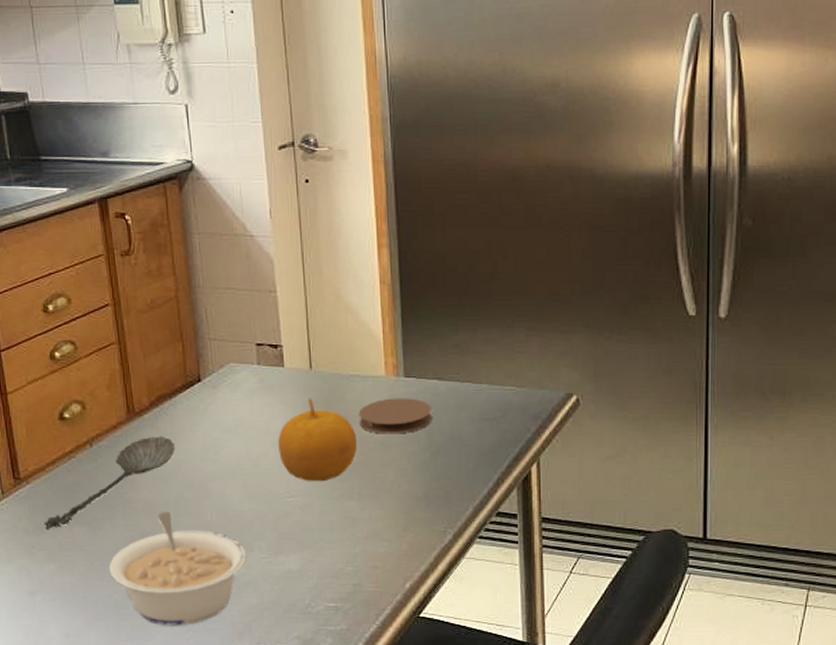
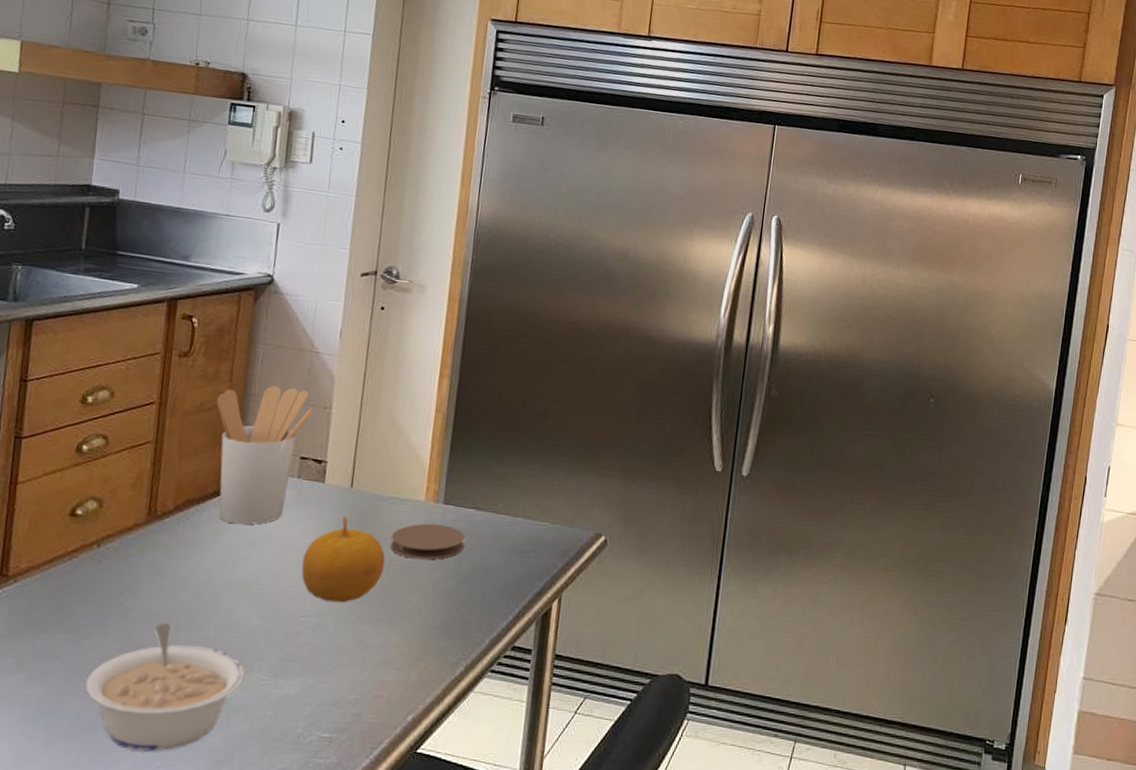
spoon: present [44,436,176,529] -> none [22,541,192,634]
utensil holder: none [166,275,259,415] -> present [216,386,314,525]

